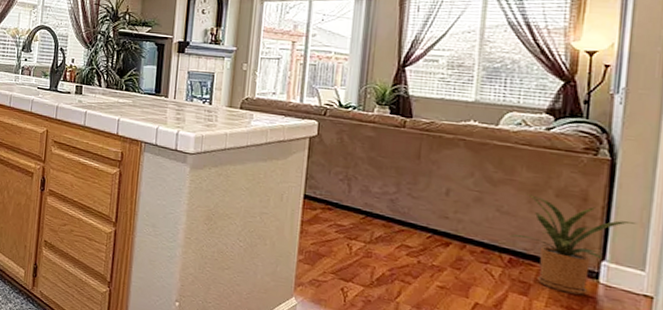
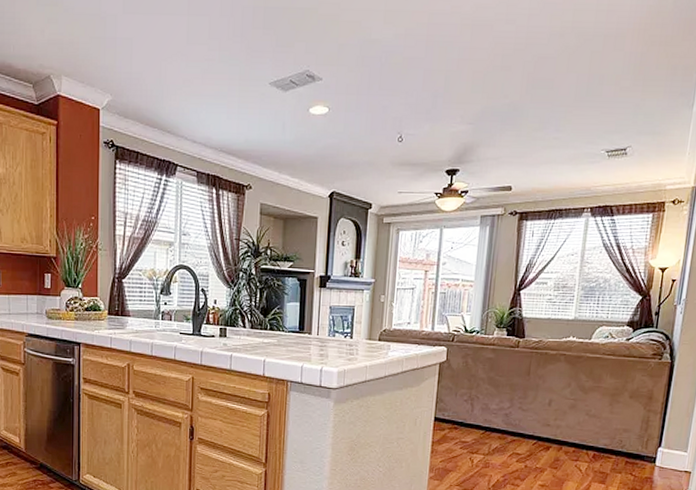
house plant: present [508,194,636,295] -> none [593,398,684,477]

